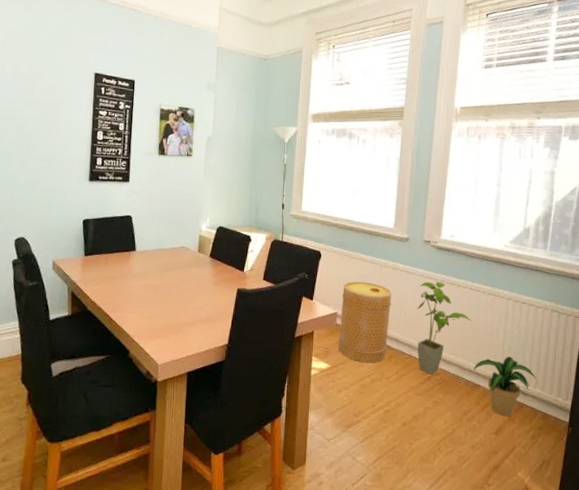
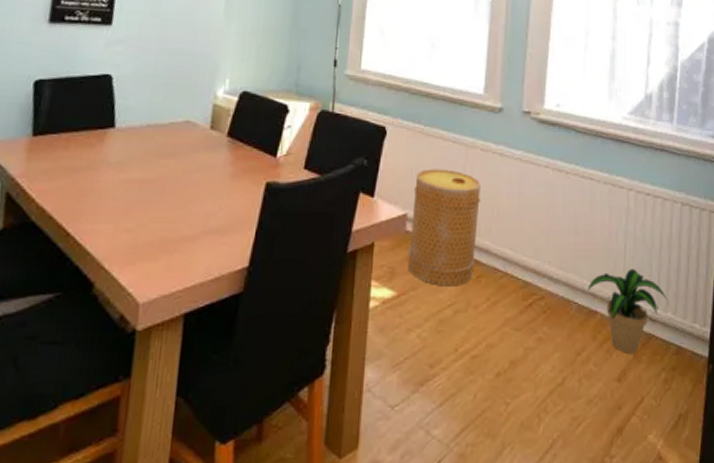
house plant: present [417,281,472,375] -> none [514,167,584,299]

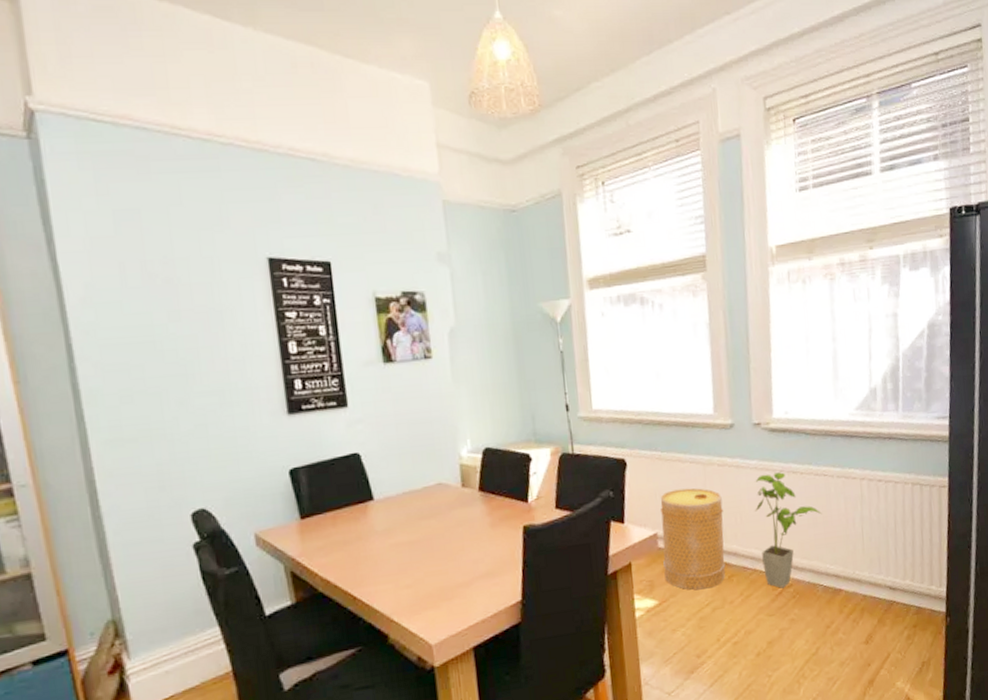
house plant: none [514,167,584,299] -> present [755,472,822,588]
potted plant: present [588,269,669,353] -> none [831,548,907,620]

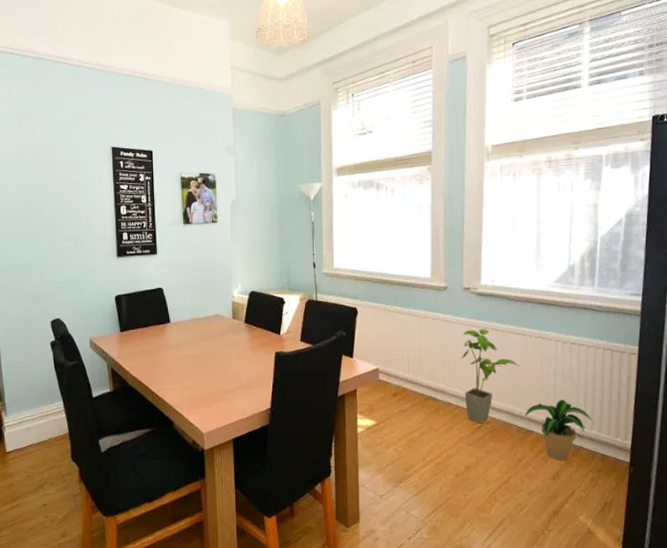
basket: present [660,488,726,590] -> none [382,335,434,417]
potted plant: none [831,548,907,620] -> present [525,400,594,460]

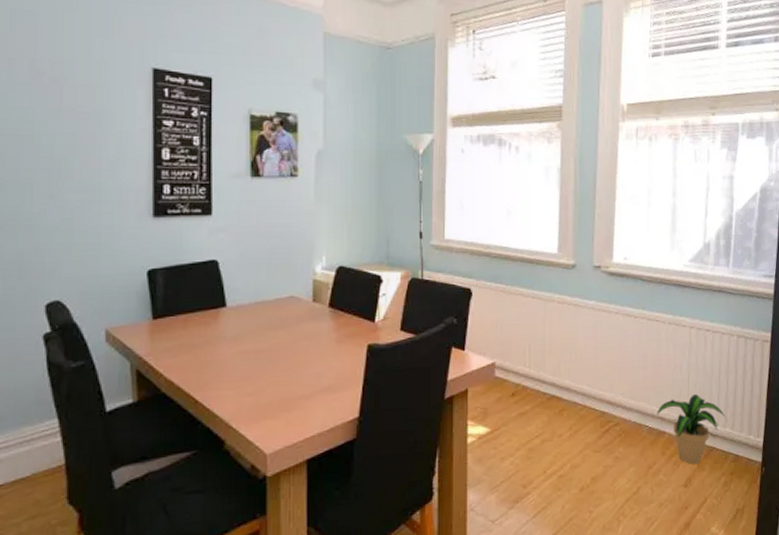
house plant: present [461,329,520,424] -> none [589,314,652,426]

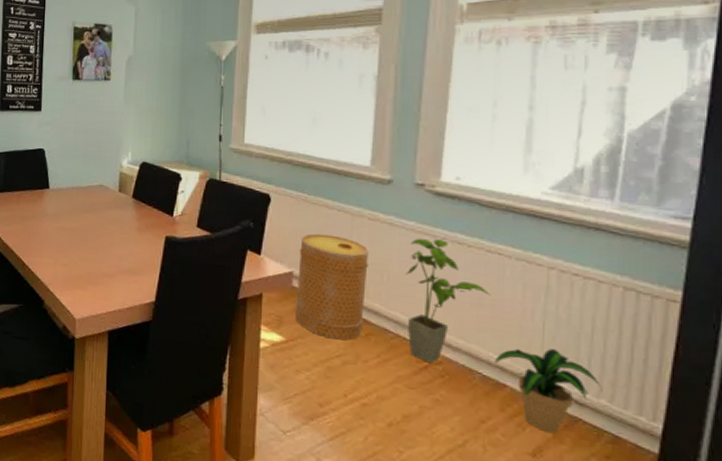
basket: none [499,322,559,421] -> present [295,233,369,341]
house plant: none [589,314,652,426] -> present [406,238,491,363]

